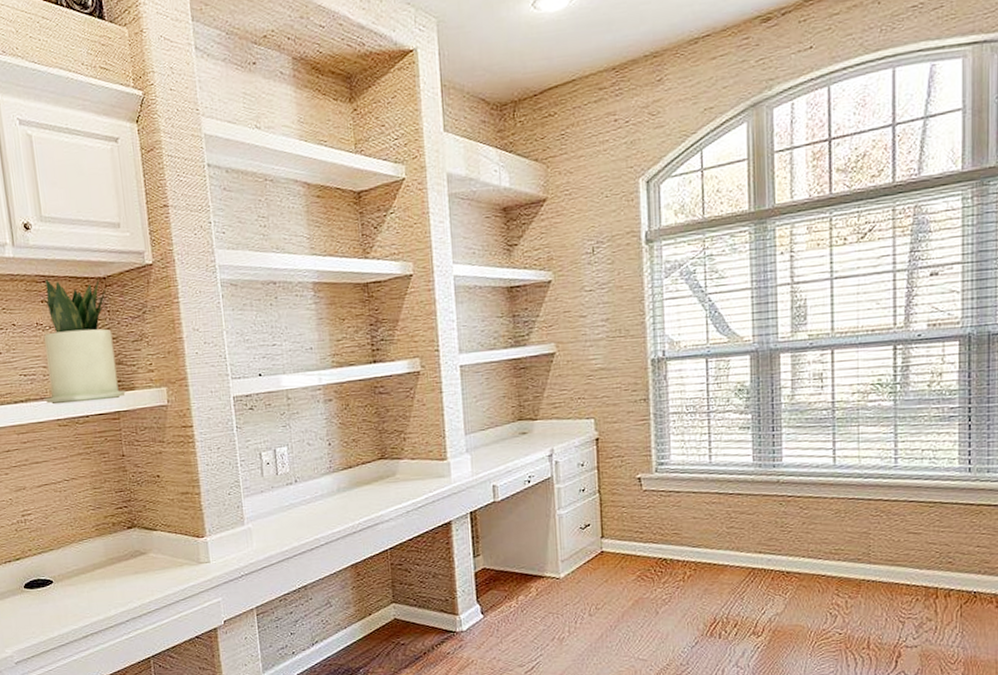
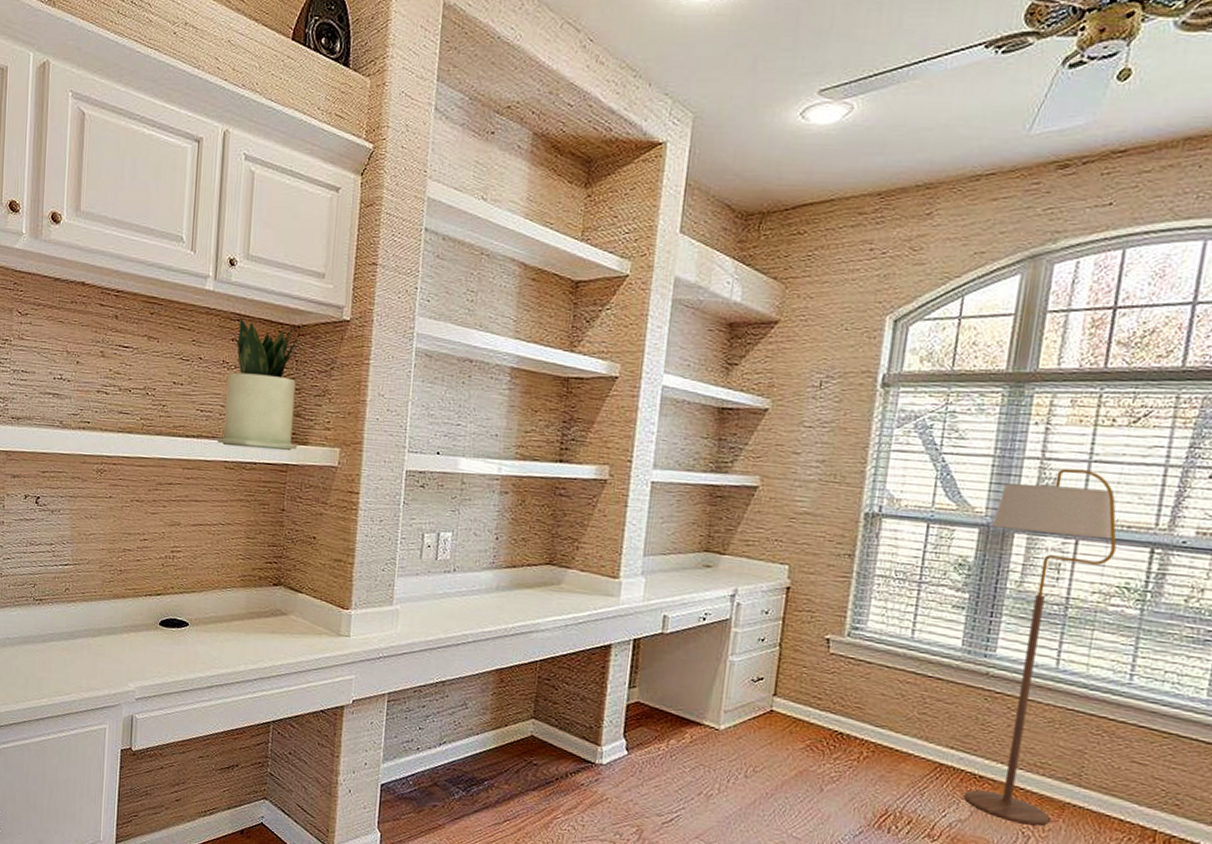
floor lamp: none [760,287,865,606] -> present [963,468,1117,826]

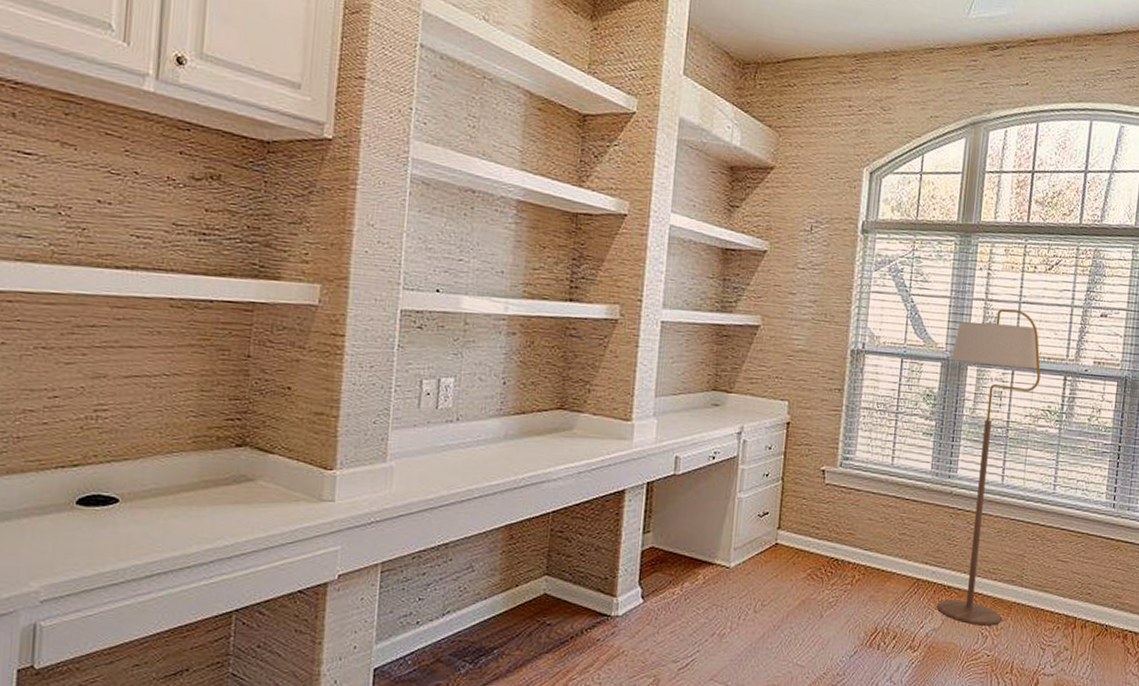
planter: present [215,318,299,451] -> none [156,128,269,287]

